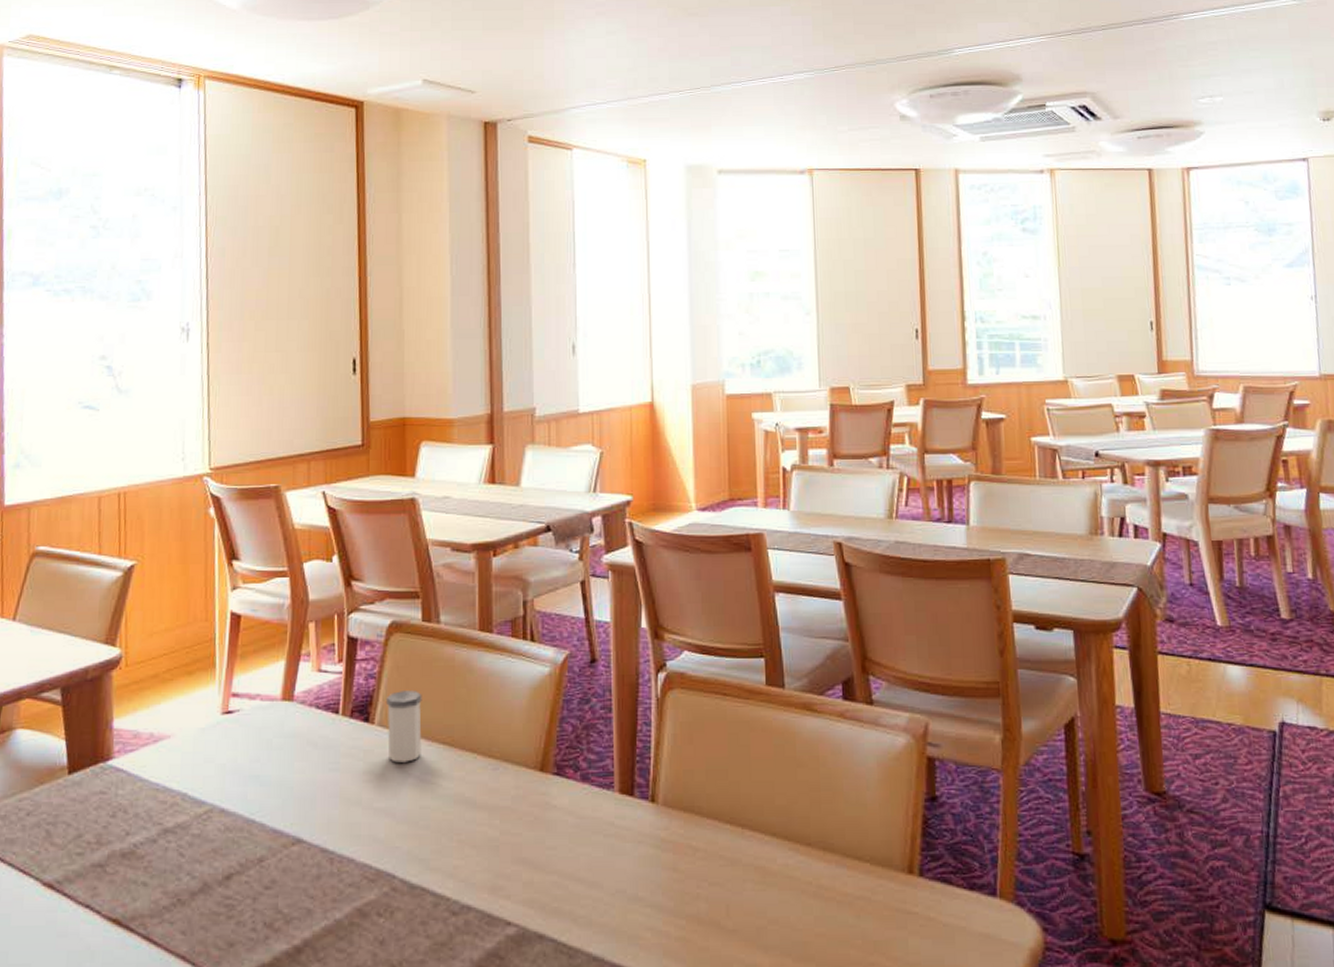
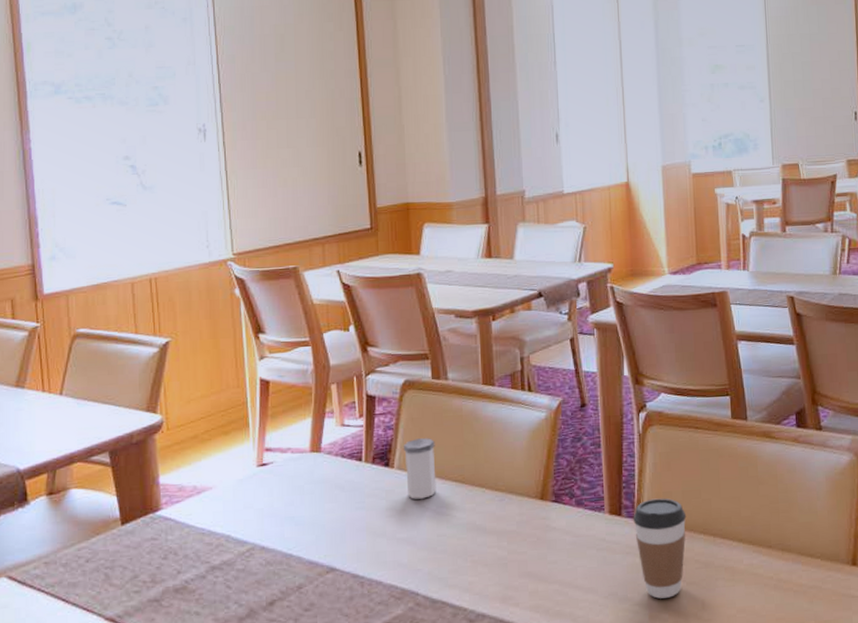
coffee cup: none [647,777,710,900] -> present [633,498,687,599]

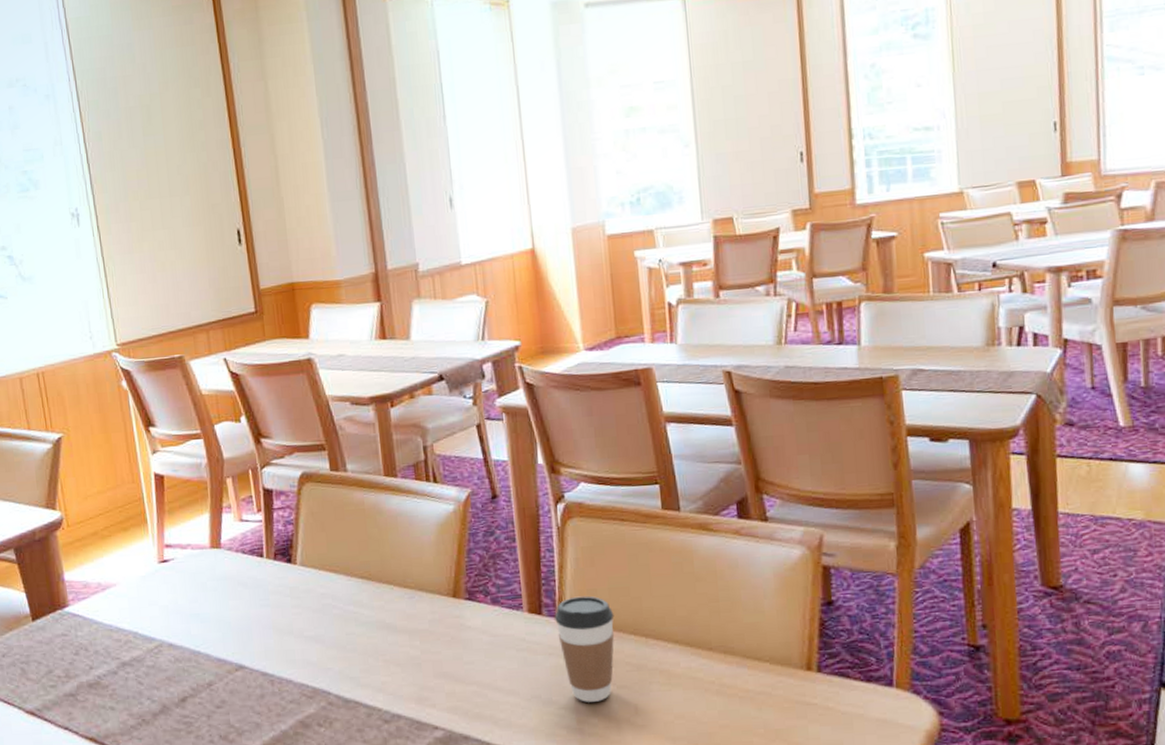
salt shaker: present [403,438,437,499] -> none [304,533,342,597]

